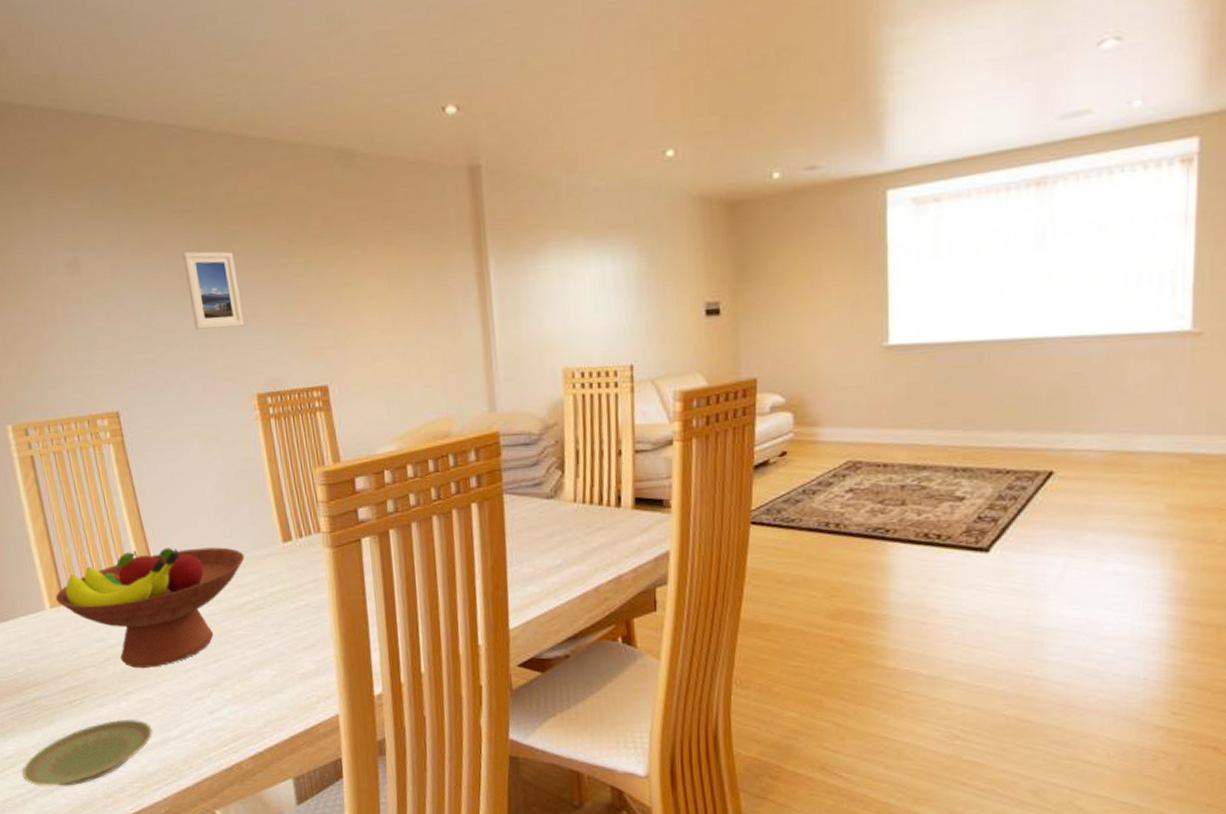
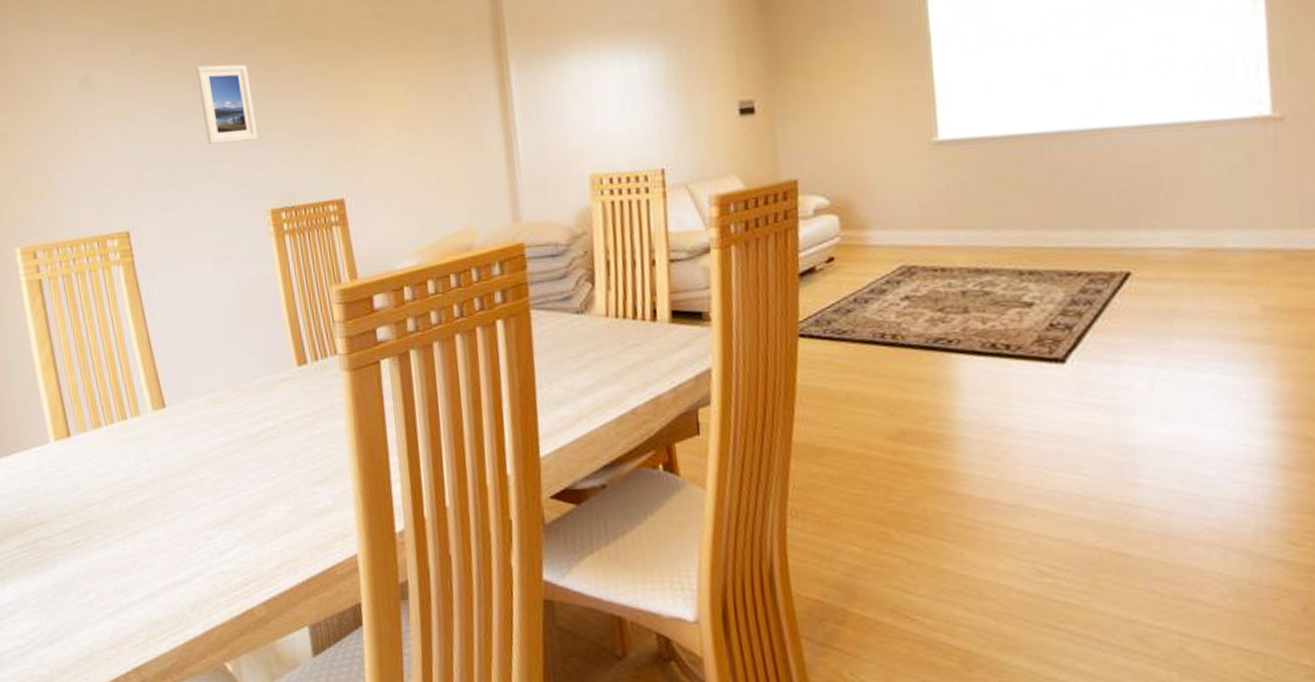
plate: present [22,720,153,786] -> none [20,562,159,637]
fruit bowl: present [55,547,245,669] -> none [60,372,258,506]

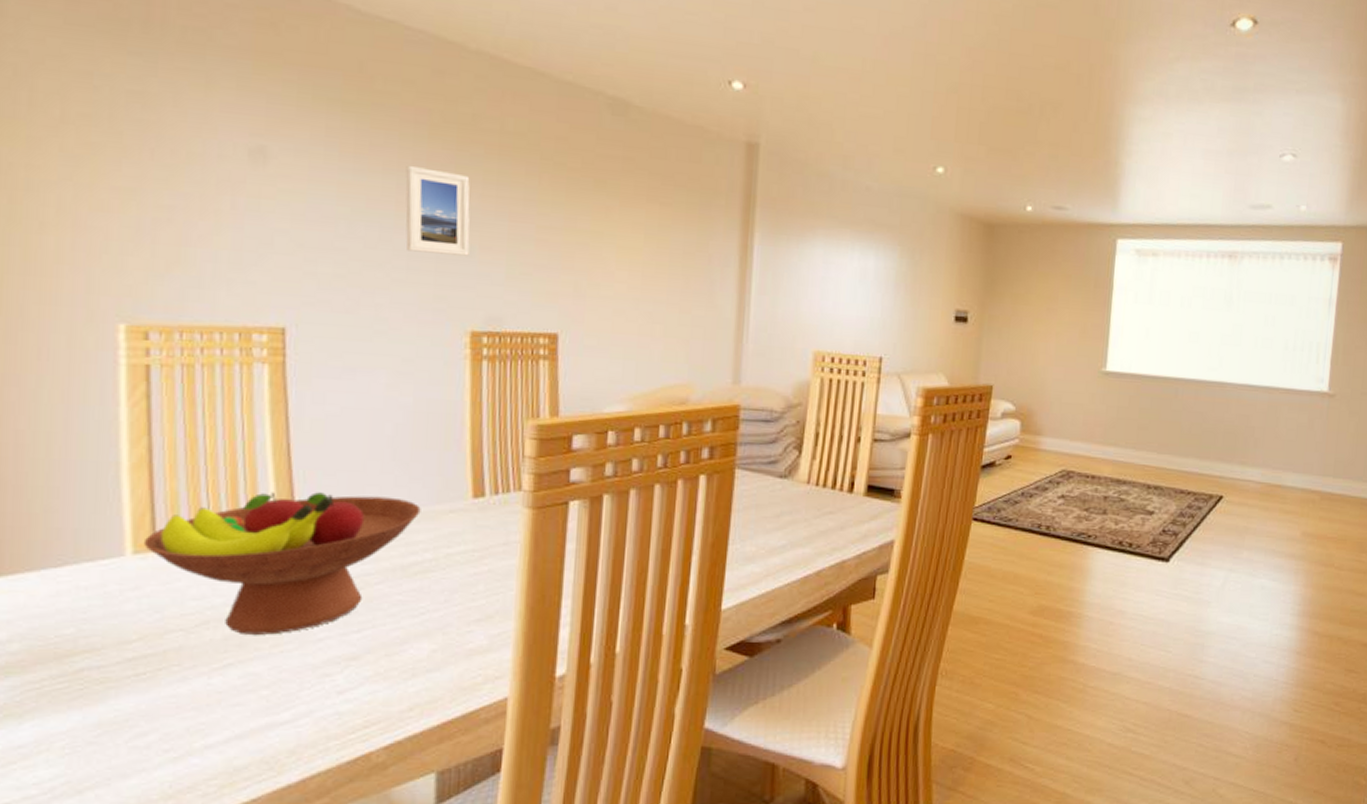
fruit bowl: none [60,372,258,506] -> present [143,492,421,636]

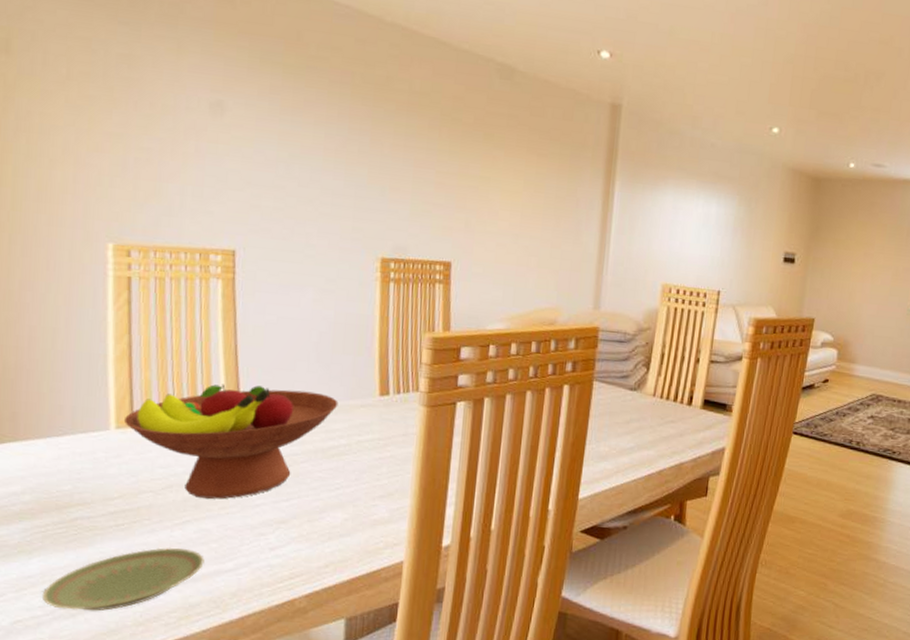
plate: none [37,699,253,785] -> present [42,547,204,611]
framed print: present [405,165,470,256] -> none [331,118,384,195]

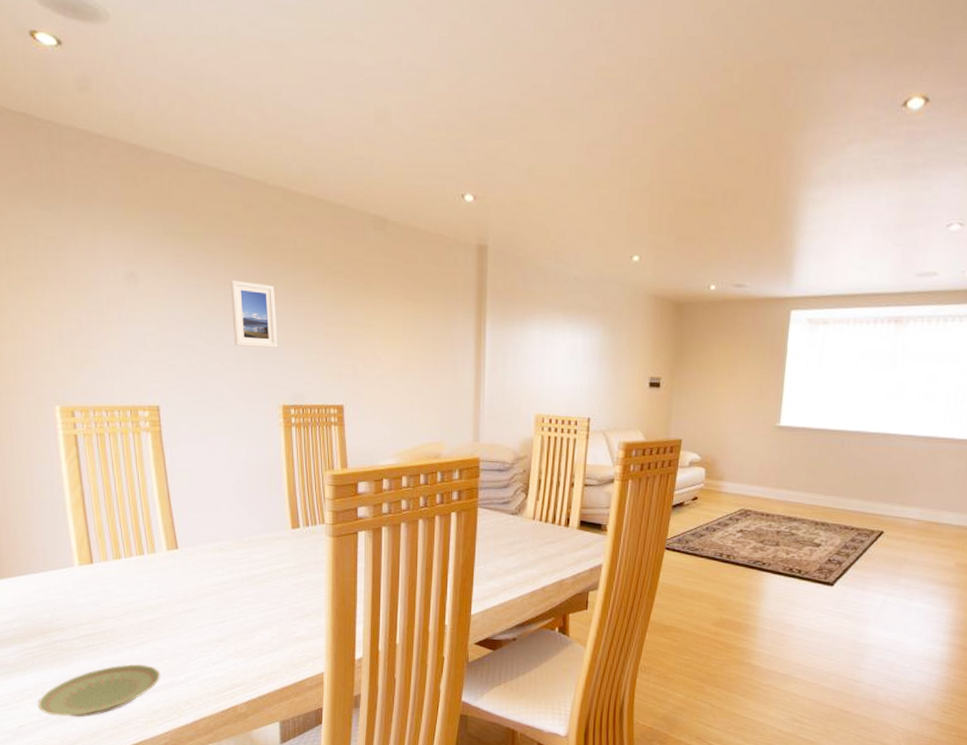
fruit bowl: present [123,384,338,500] -> none [84,524,257,623]
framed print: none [331,118,384,195] -> present [230,279,278,348]

